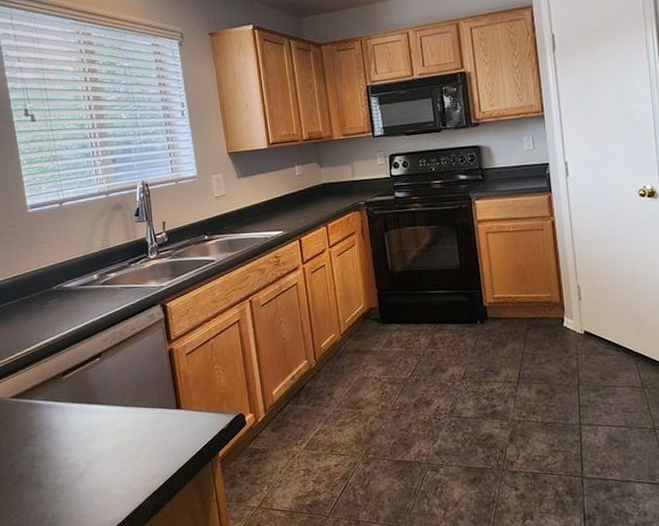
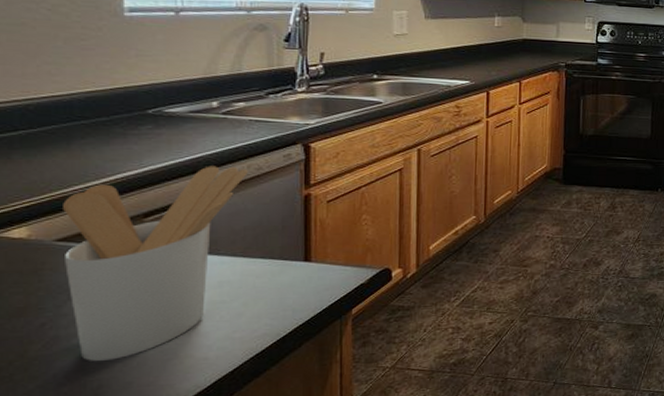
utensil holder: none [11,328,126,497] -> present [63,166,248,362]

